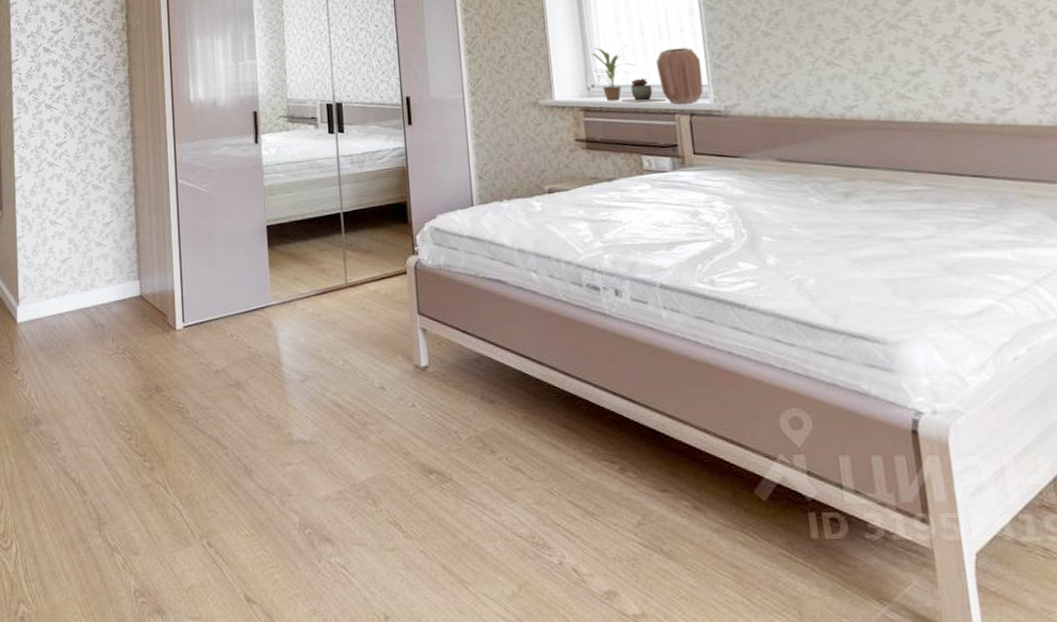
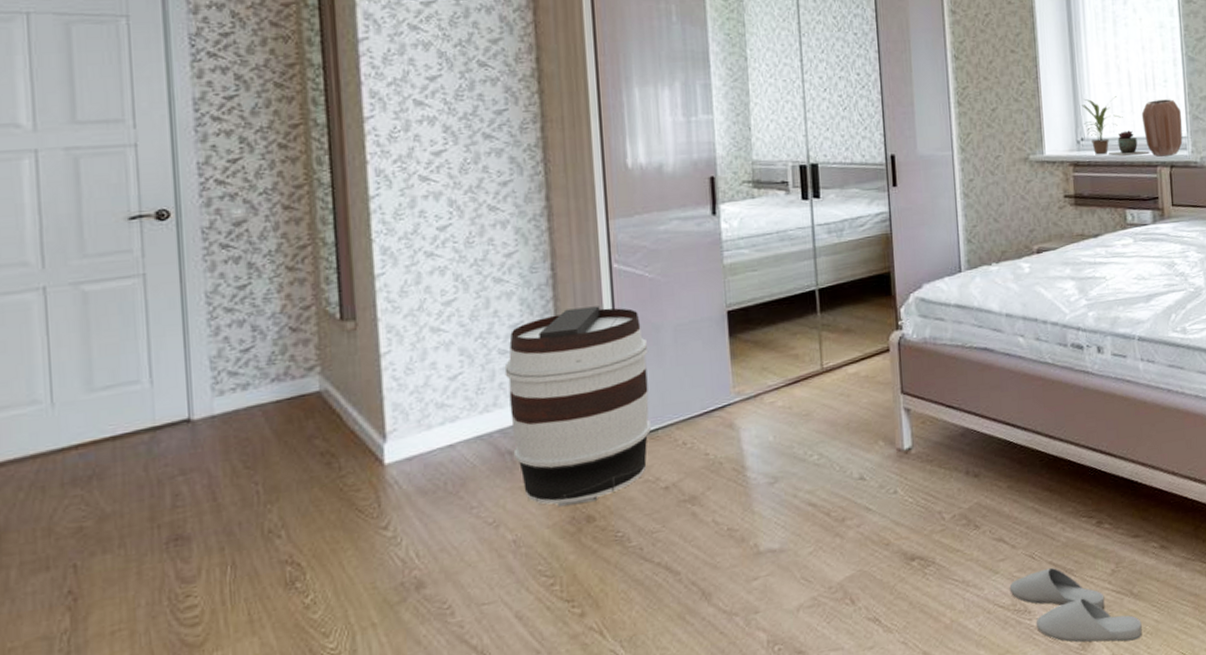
barrel: none [99,213,206,375] -> present [504,306,651,507]
slippers: none [527,506,675,602] -> present [1009,567,1142,642]

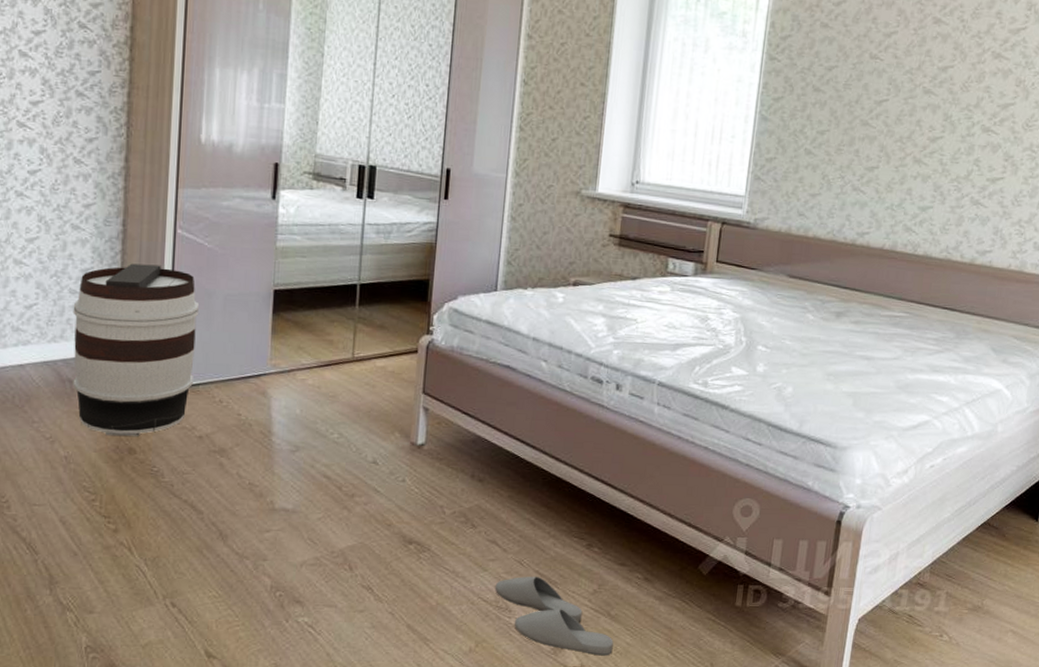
potted plant: present [1082,96,1123,155] -> none [642,143,683,201]
succulent plant: present [1109,130,1150,156] -> none [661,180,704,207]
vase: present [1141,99,1183,158] -> none [701,154,743,213]

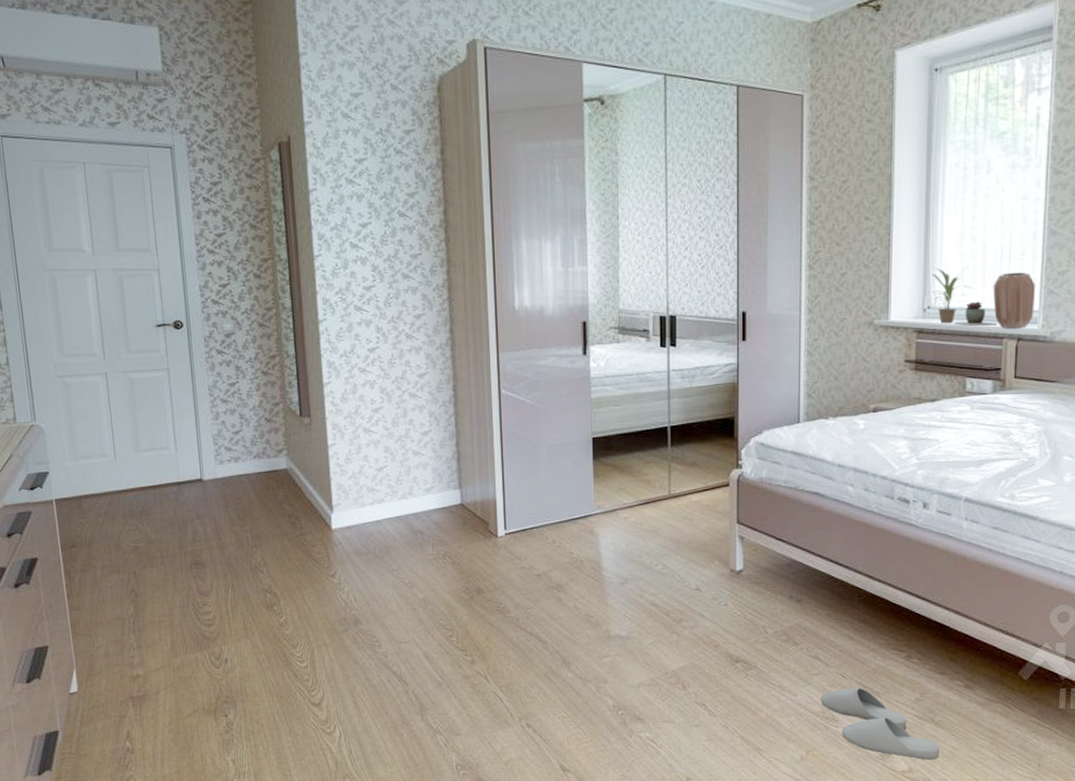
barrel: present [72,263,200,436] -> none [417,423,528,579]
potted plant: none [642,143,683,201] -> present [932,267,973,324]
succulent plant: none [661,180,704,207] -> present [954,301,998,326]
vase: none [701,154,743,213] -> present [992,272,1036,330]

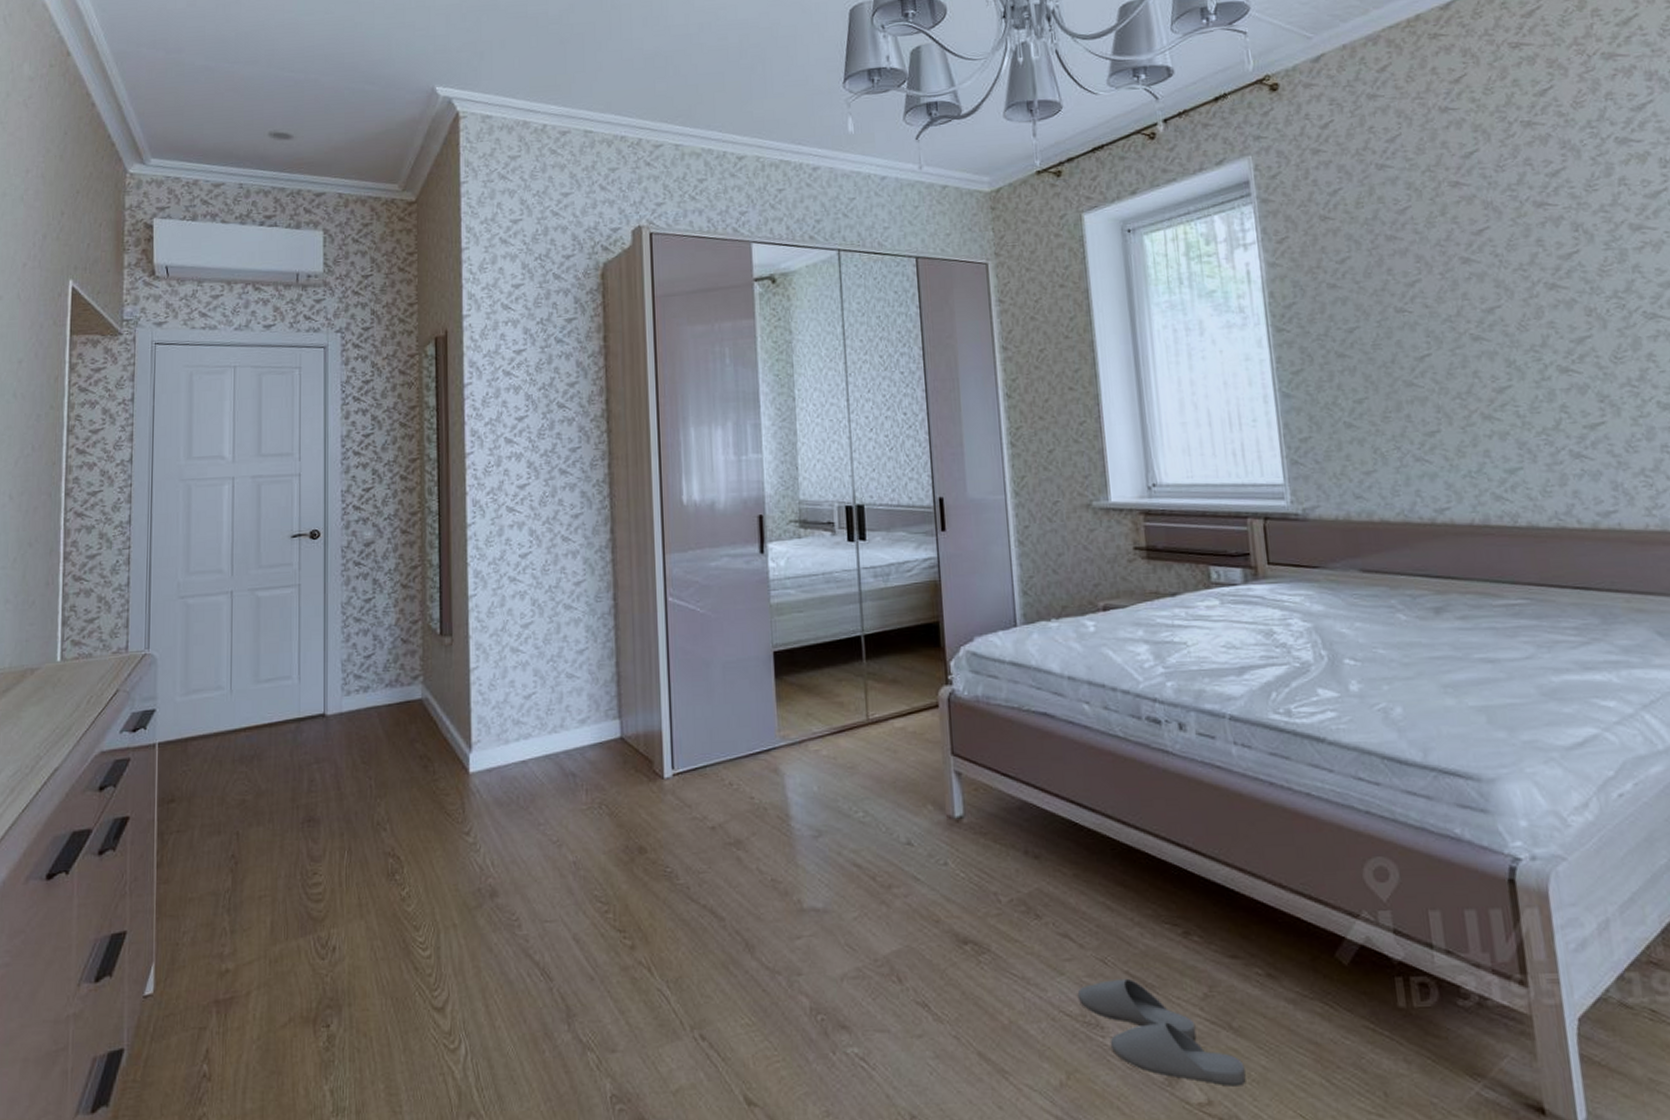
potted plant: present [932,267,973,324] -> none [1152,437,1203,503]
succulent plant: present [954,301,998,326] -> none [1186,476,1238,505]
vase: present [992,272,1036,330] -> none [1225,441,1279,508]

